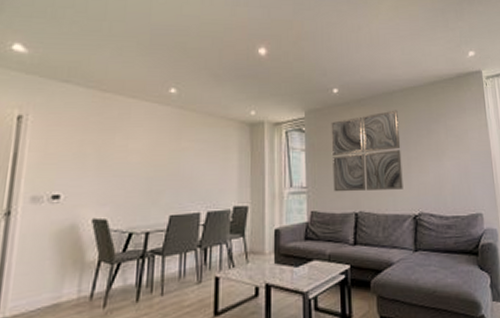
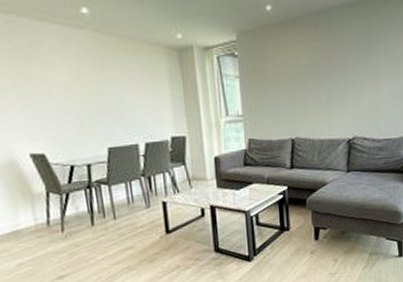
wall art: present [331,110,403,192] -> none [265,29,339,120]

